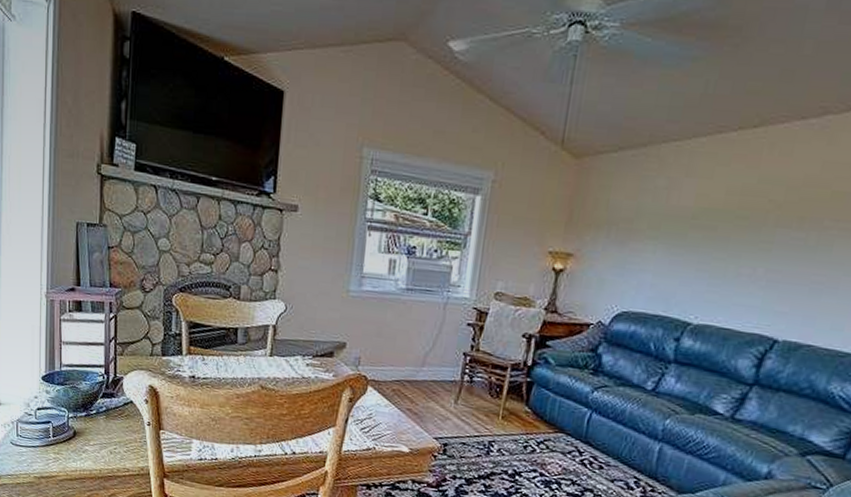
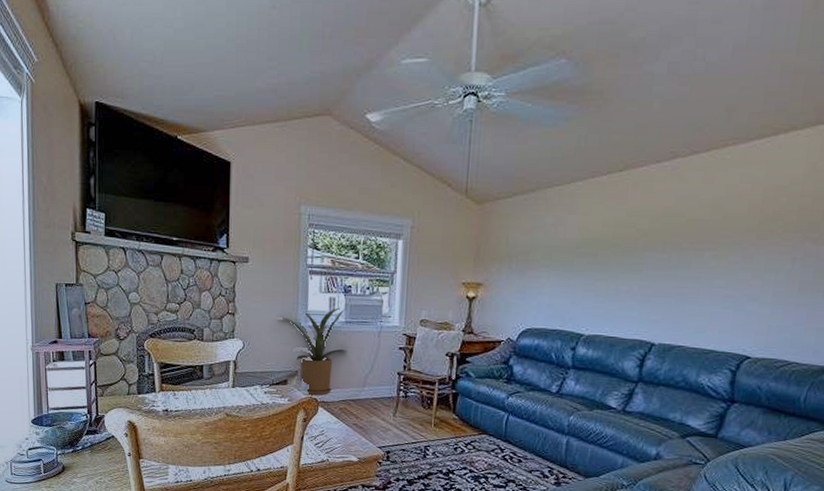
house plant: none [333,271,407,374] -> present [282,307,348,396]

